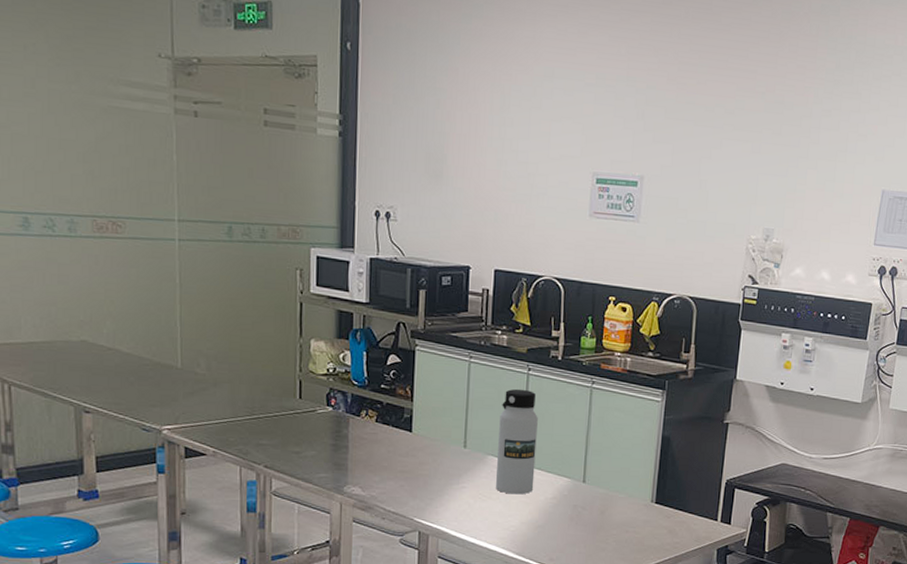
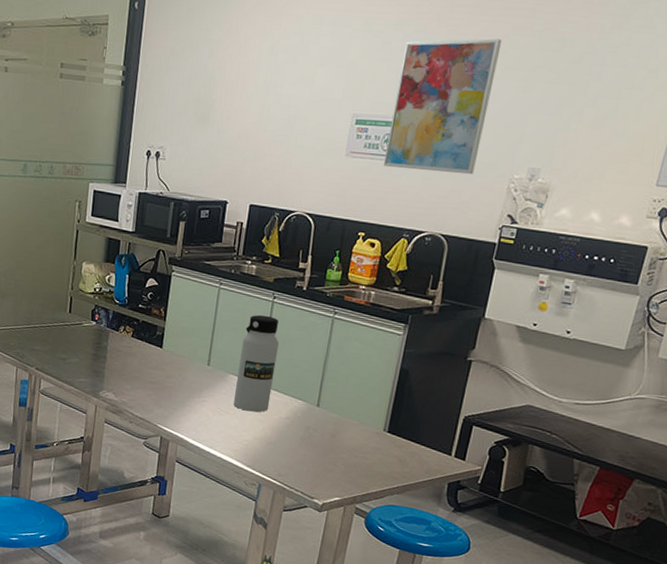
wall art: none [628,98,729,236] -> present [384,38,502,175]

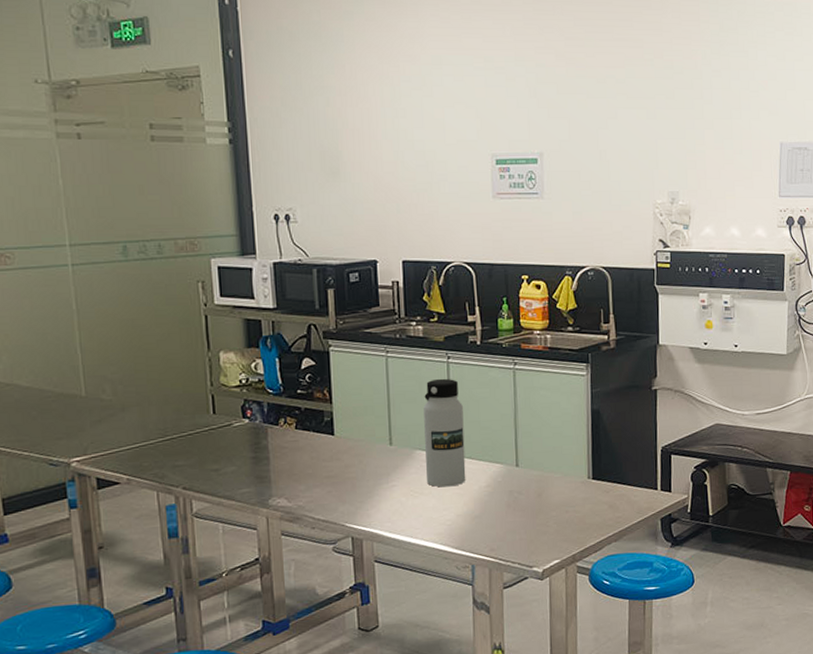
wall art: present [384,38,502,175] -> none [529,69,620,205]

